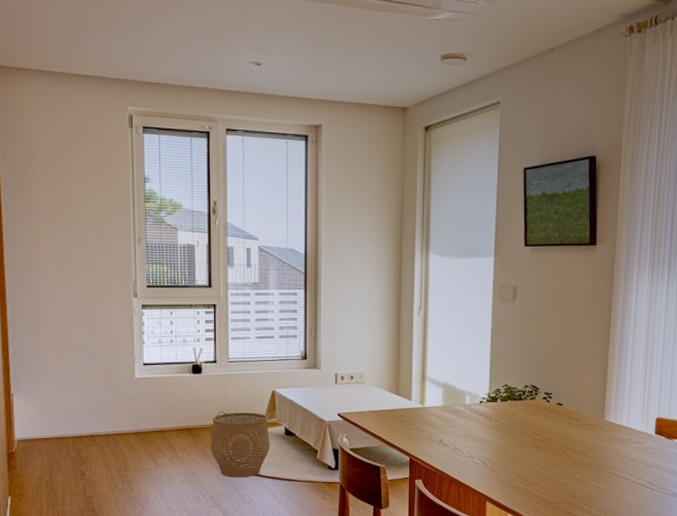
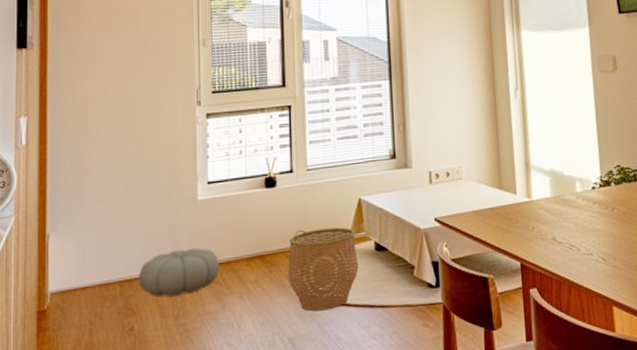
pouf: none [88,416,154,453] -> present [139,248,220,296]

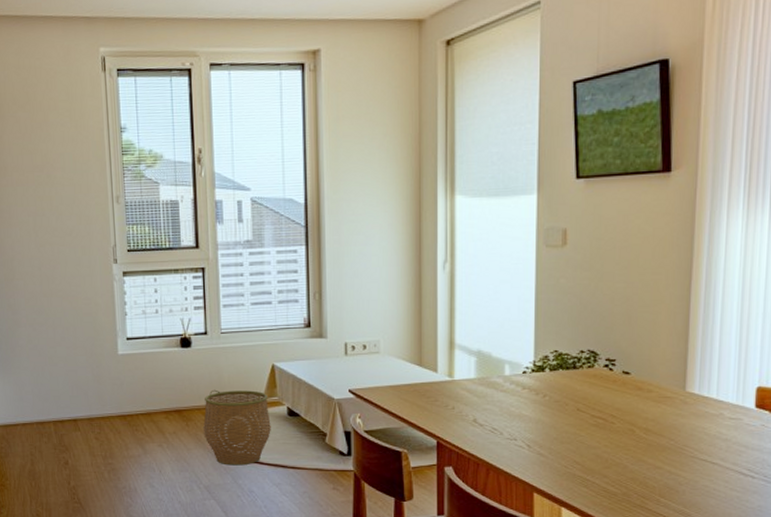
pouf: present [139,248,220,296] -> none [70,397,141,439]

